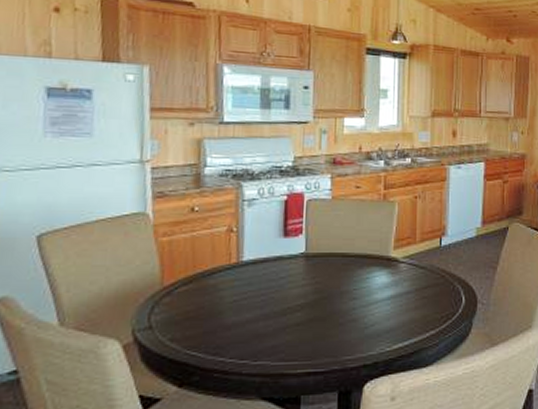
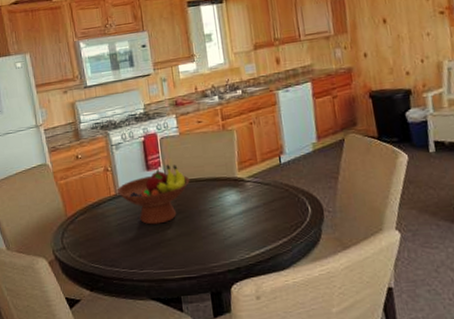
fruit bowl: none [239,232,336,305] -> present [117,164,190,225]

